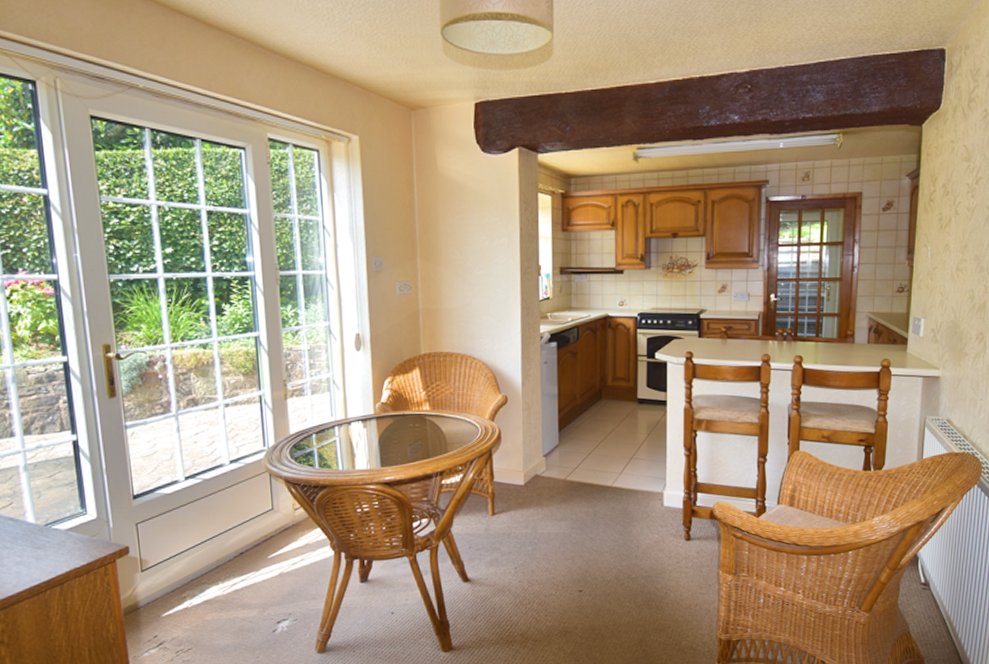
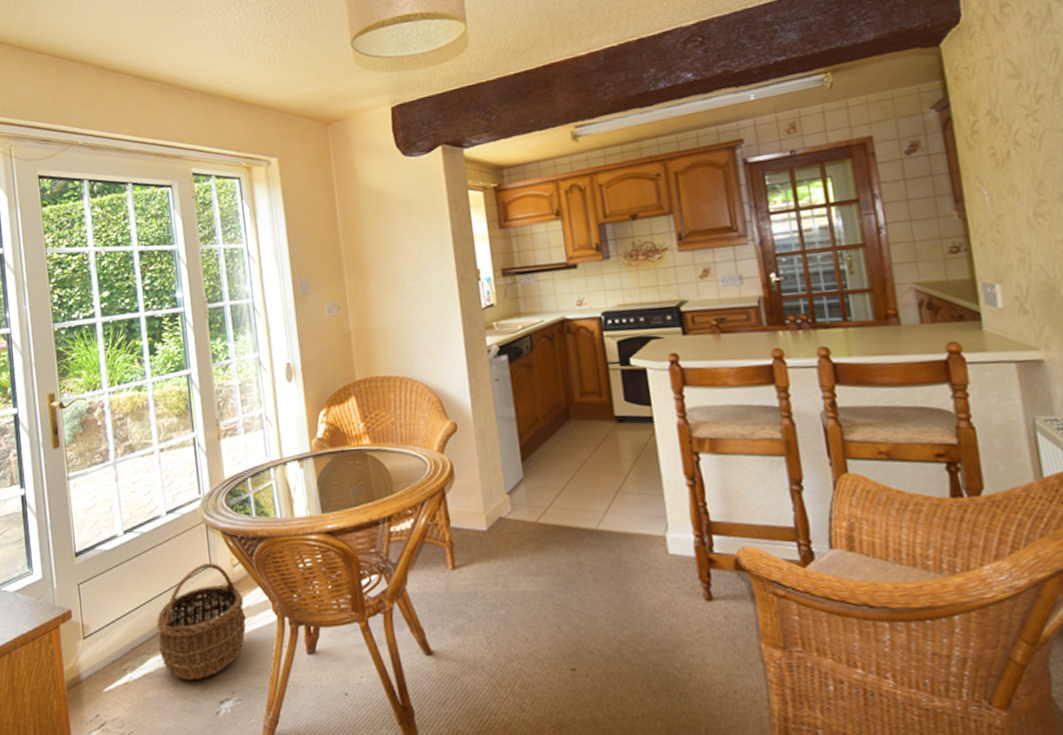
wicker basket: none [217,507,305,605] -> present [157,563,246,680]

